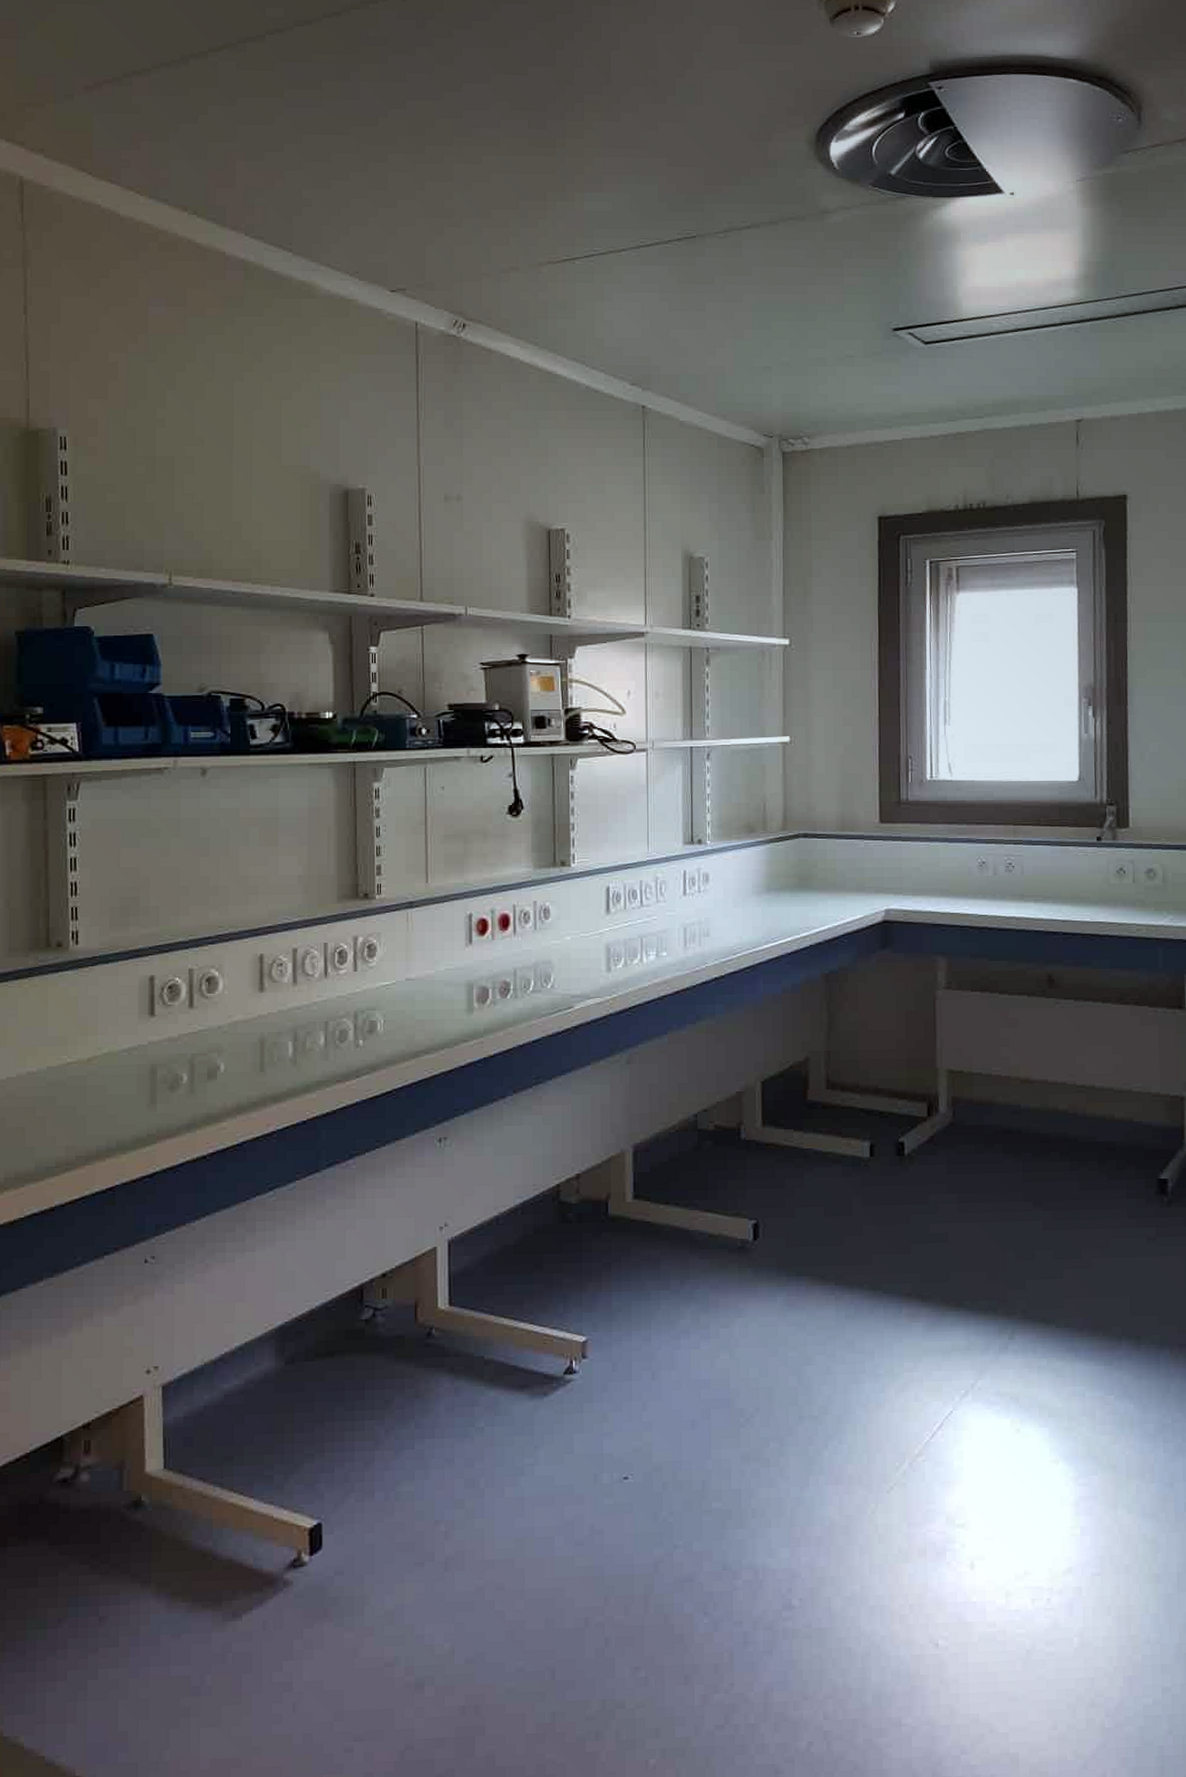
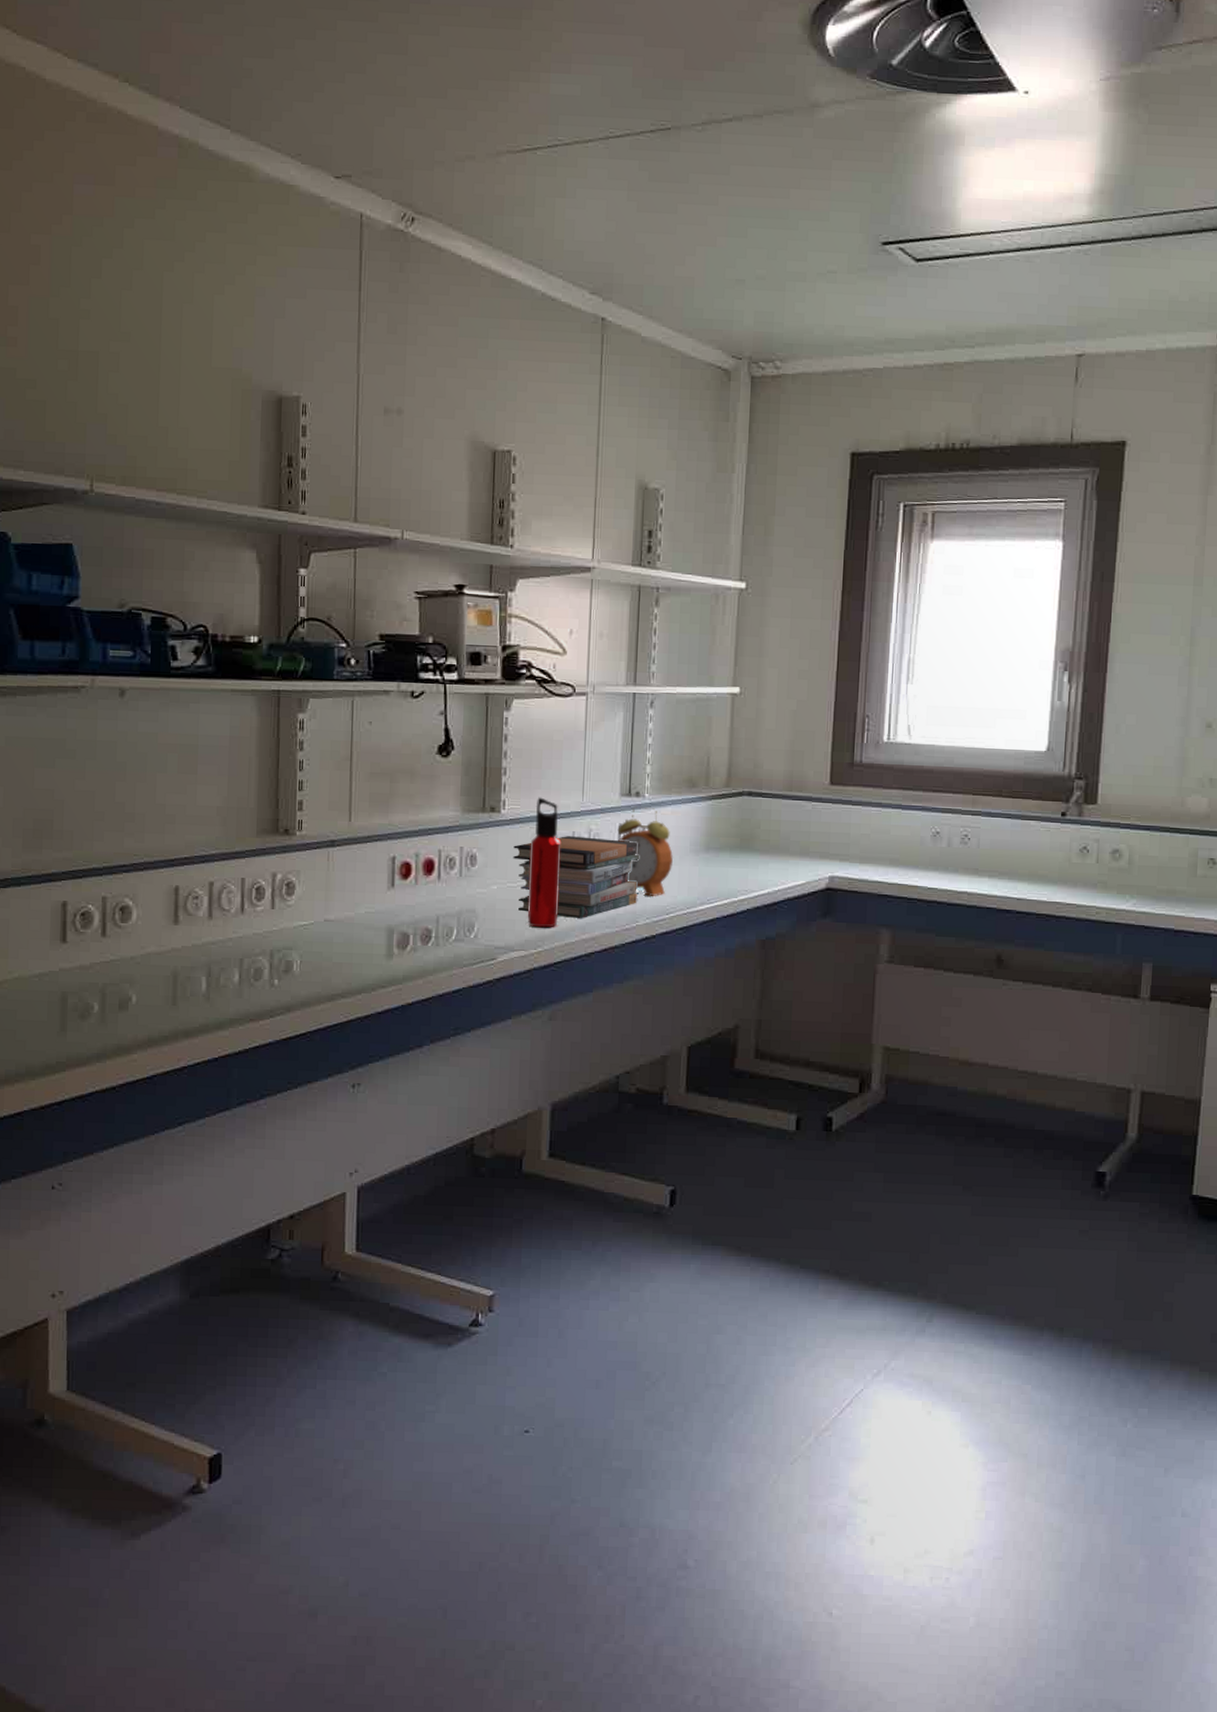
book stack: none [585,885,705,963] -> present [513,836,640,918]
water bottle: none [600,849,630,975] -> present [527,797,560,928]
alarm clock: none [682,853,737,938] -> present [617,806,673,896]

